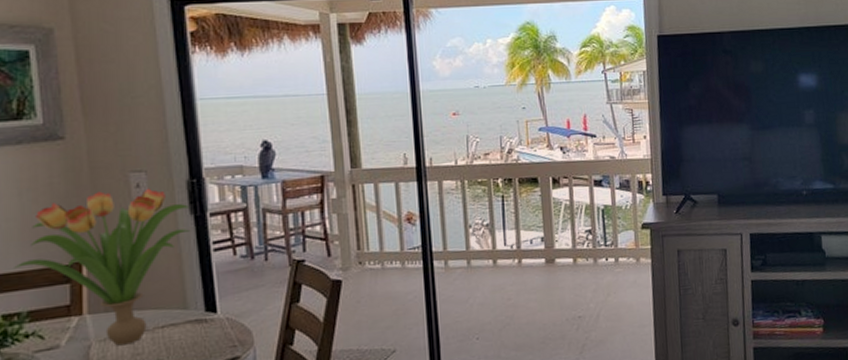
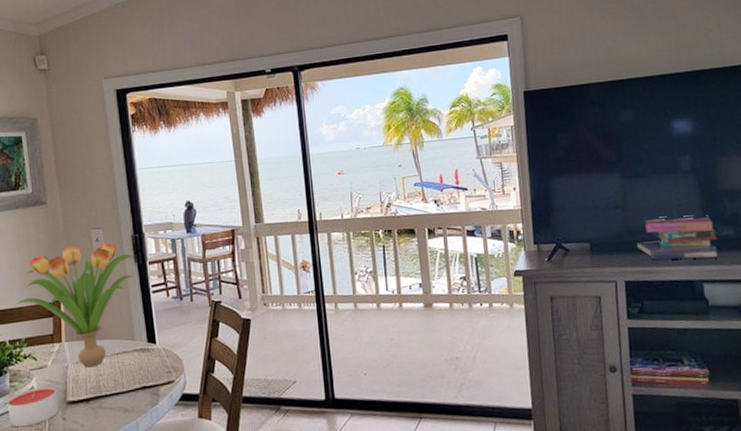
books: none [762,168,835,213] -> present [637,215,718,261]

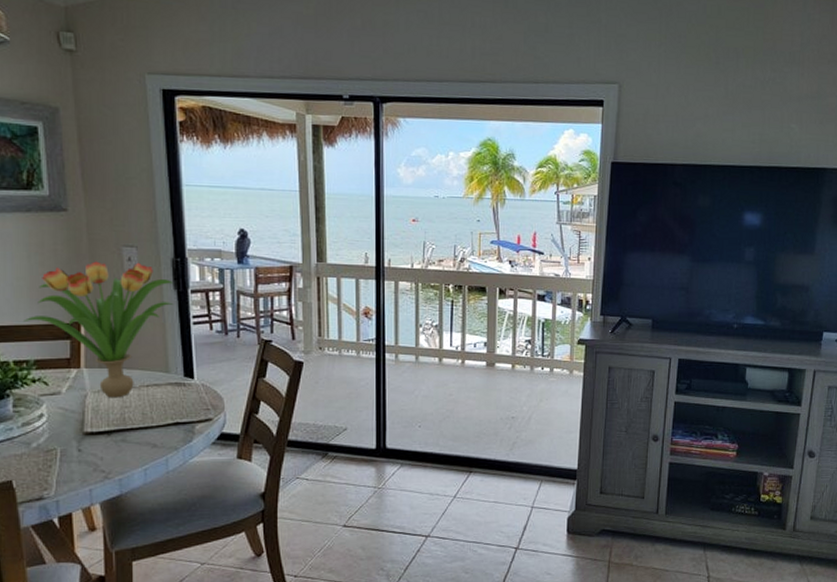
candle: present [7,386,59,428] -> none [9,415,74,456]
books: present [637,215,718,261] -> none [695,302,765,346]

